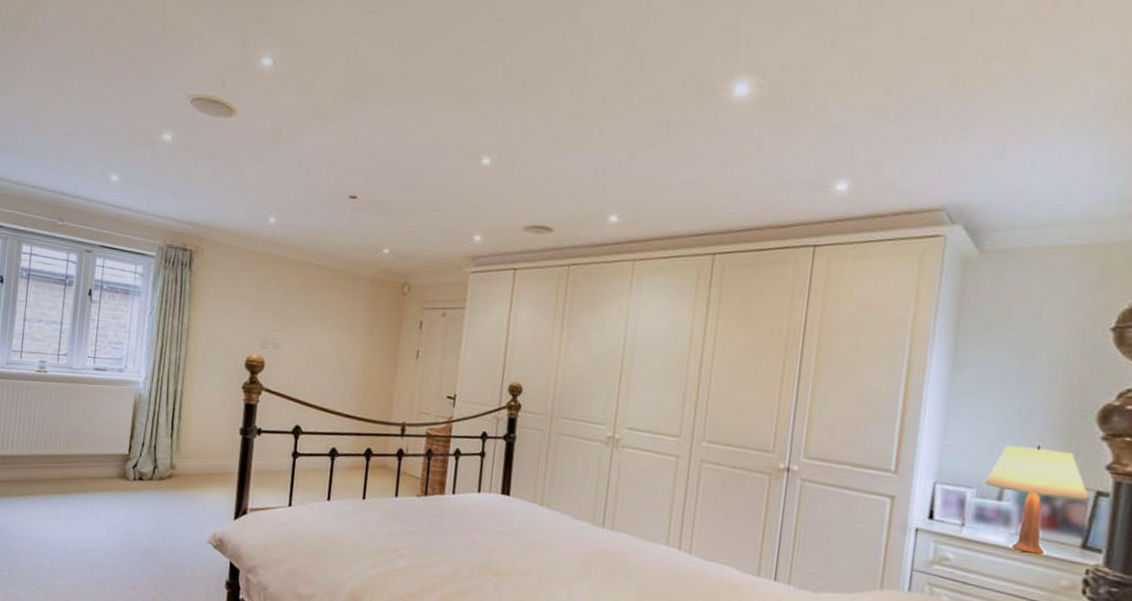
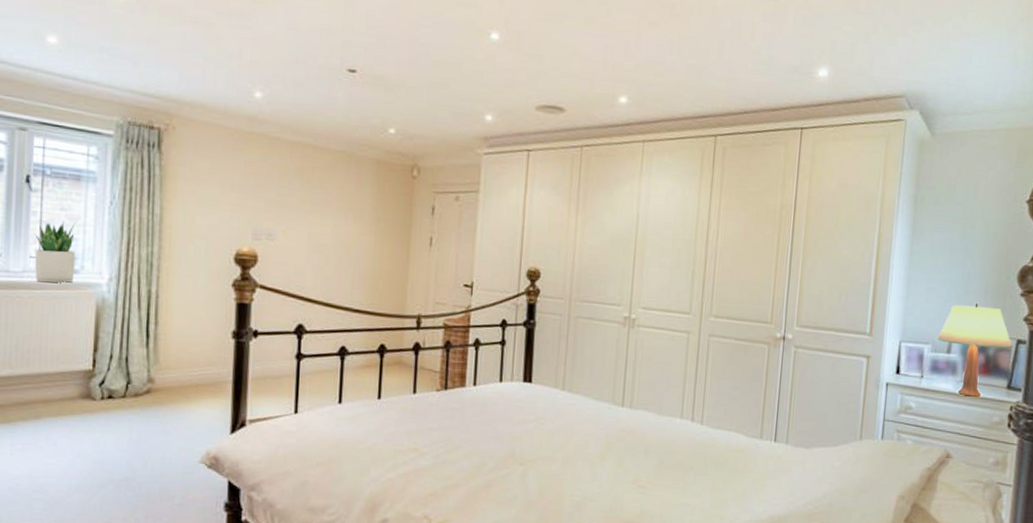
planter: none [90,327,124,380] -> present [35,221,77,284]

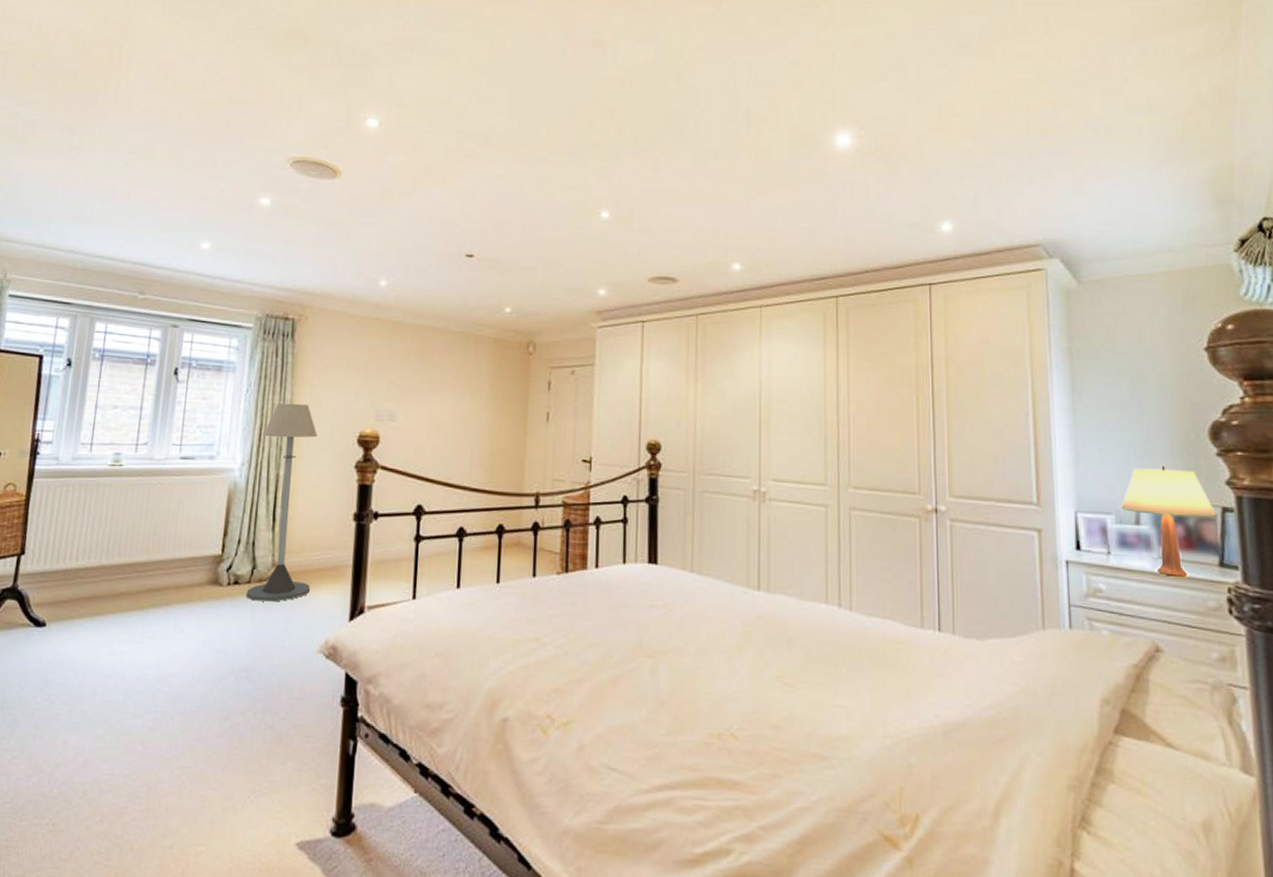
planter: present [35,221,77,284] -> none [176,409,216,470]
floor lamp: none [121,217,191,416] -> present [245,403,317,602]

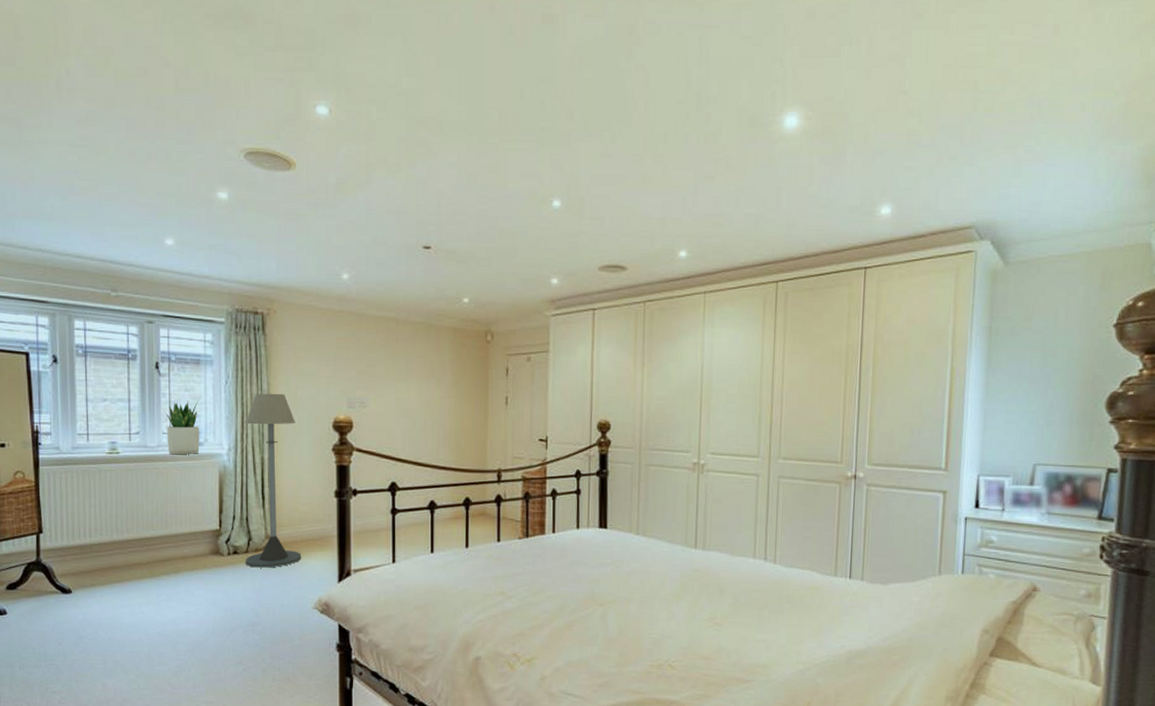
planter: none [176,409,216,470] -> present [166,400,200,455]
table lamp: present [1120,464,1218,577] -> none [1018,432,1103,529]

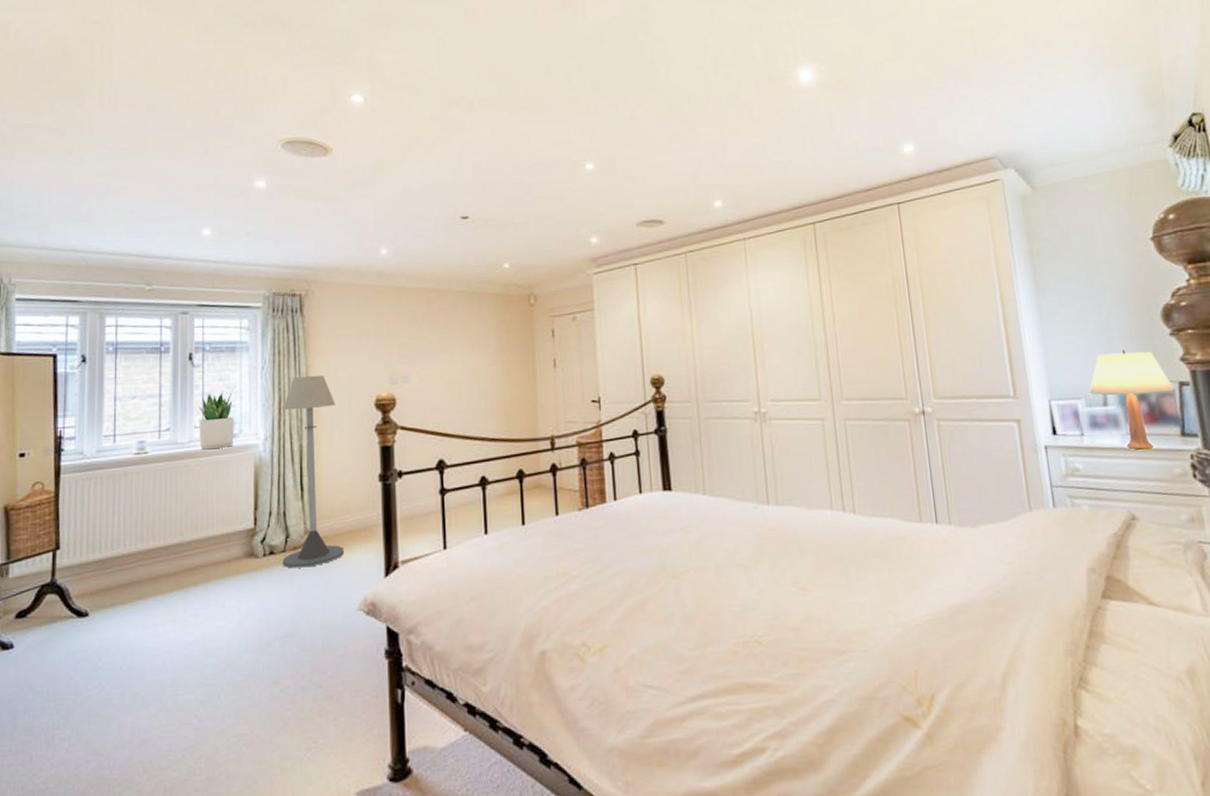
table lamp: none [1018,432,1103,529] -> present [1089,348,1176,450]

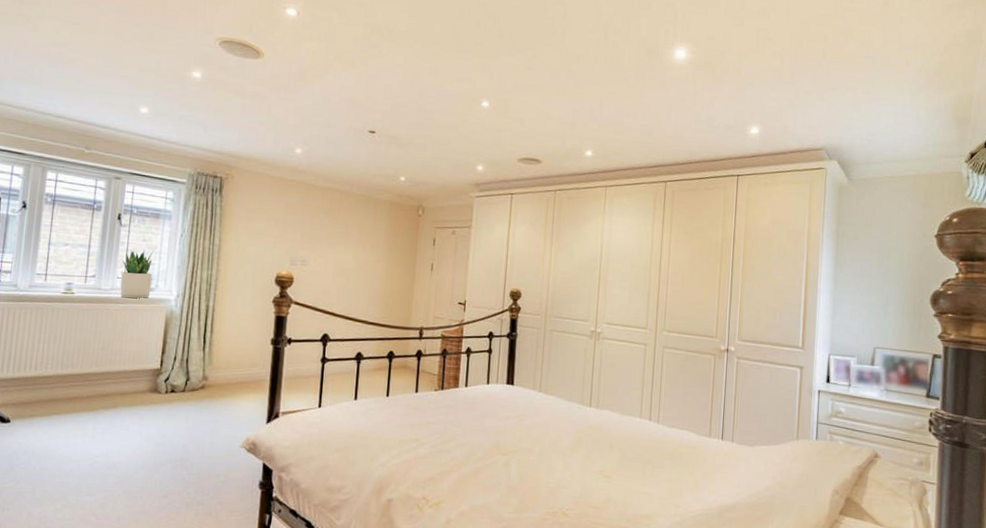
floor lamp: present [282,375,344,568] -> none [181,247,241,407]
table lamp: present [1089,348,1176,450] -> none [861,321,930,404]

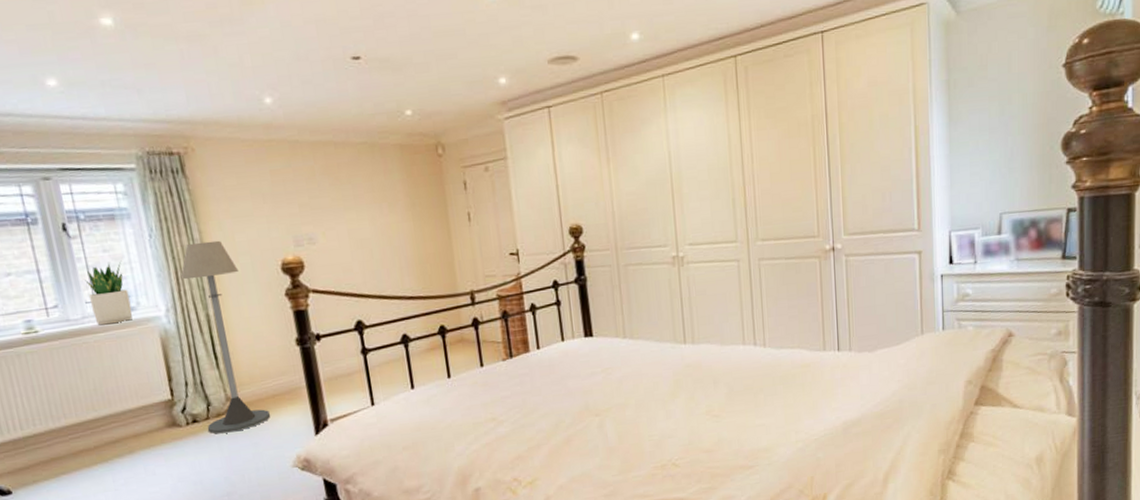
floor lamp: none [181,247,241,407] -> present [180,240,270,434]

